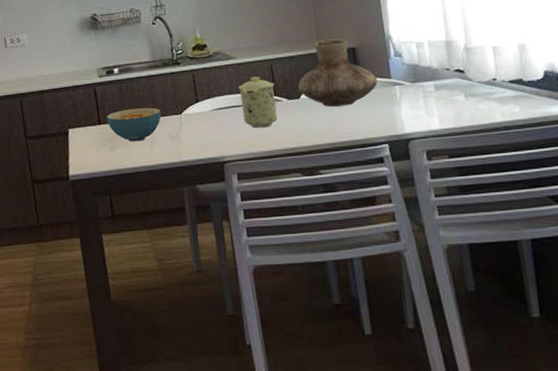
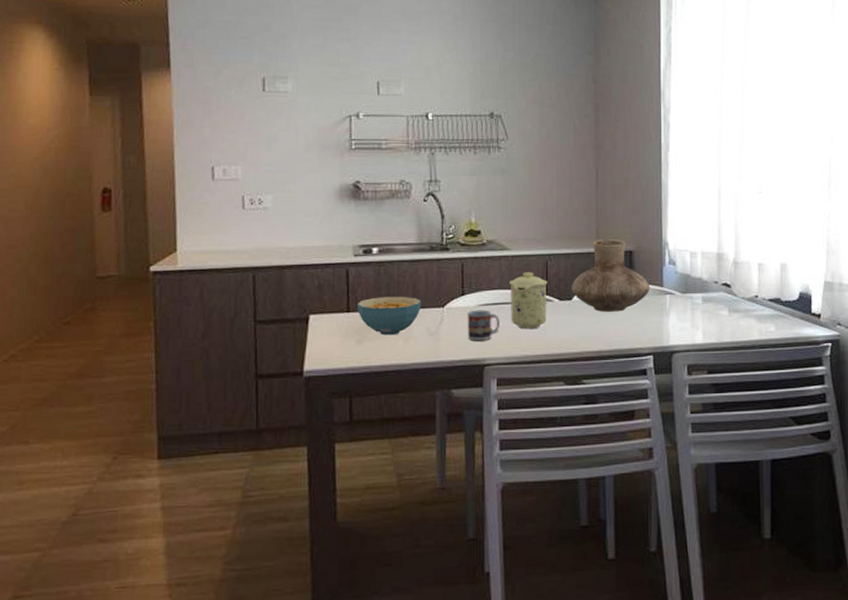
cup: none [203,113,234,142] -> present [467,310,500,341]

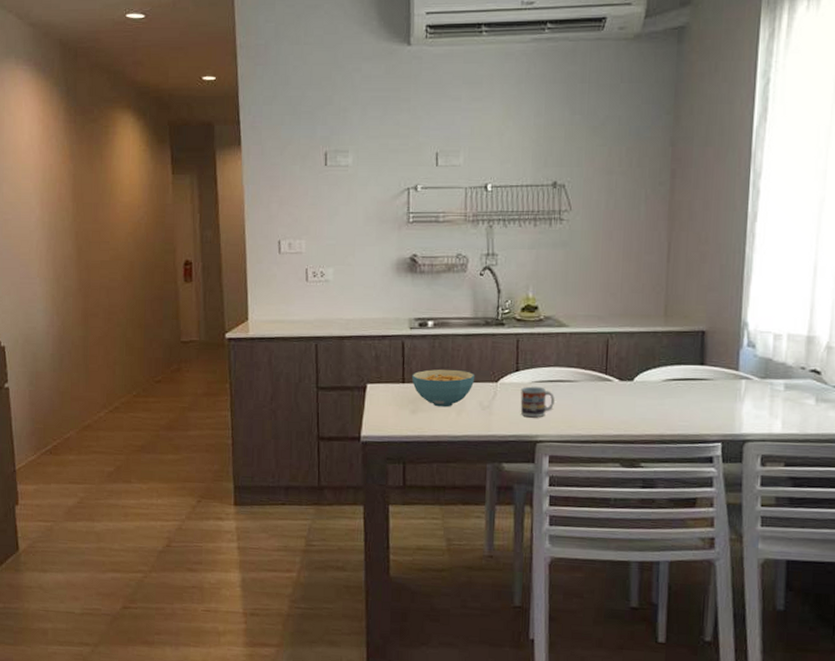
mug: present [510,272,548,330] -> none [566,350,608,409]
vase: present [572,238,650,312] -> none [634,317,724,395]

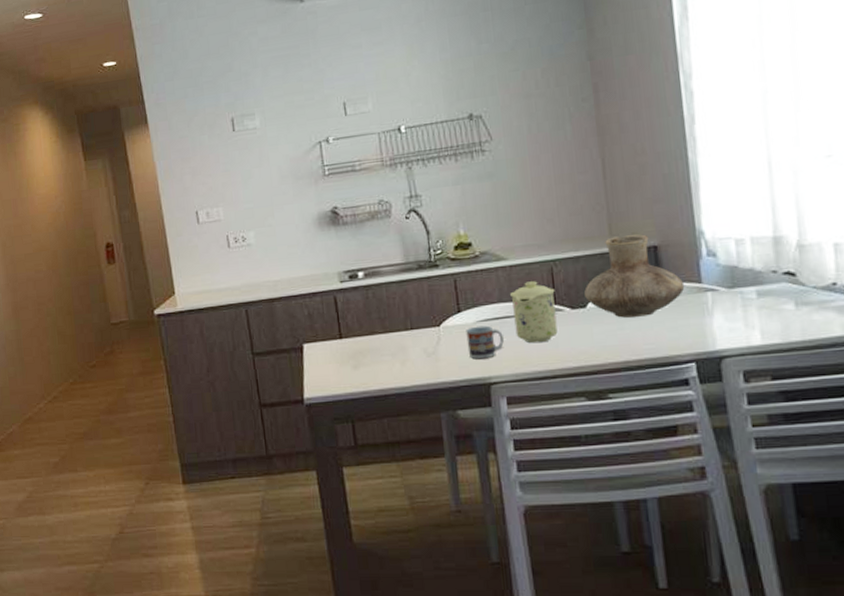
cereal bowl: present [411,369,475,408] -> none [348,318,416,360]
mug: none [566,350,608,409] -> present [510,281,558,344]
vase: none [634,317,724,395] -> present [584,234,685,318]

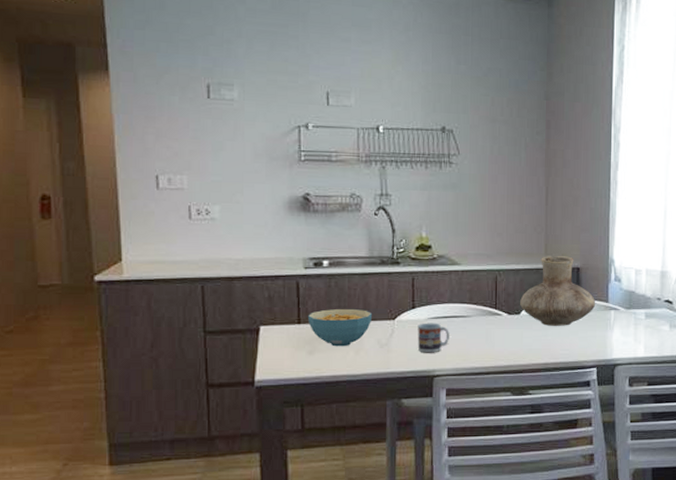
cereal bowl: none [348,318,416,360] -> present [307,308,373,347]
mug: present [510,281,558,344] -> none [460,287,497,342]

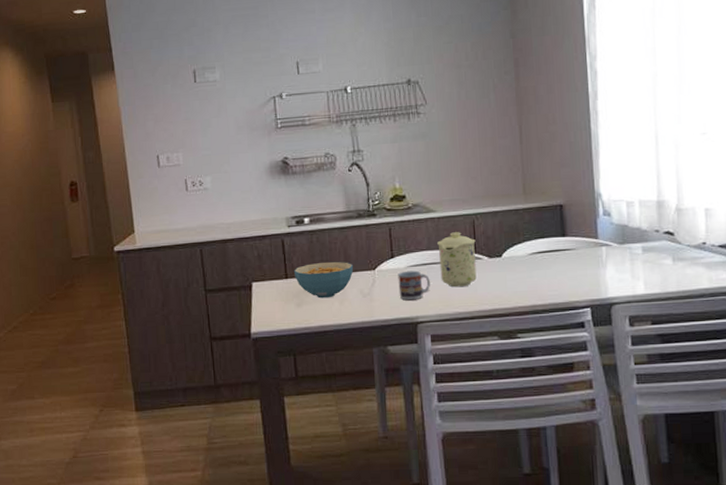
mug: none [460,287,497,342] -> present [437,232,477,288]
vase: present [520,255,596,326] -> none [501,193,584,267]

